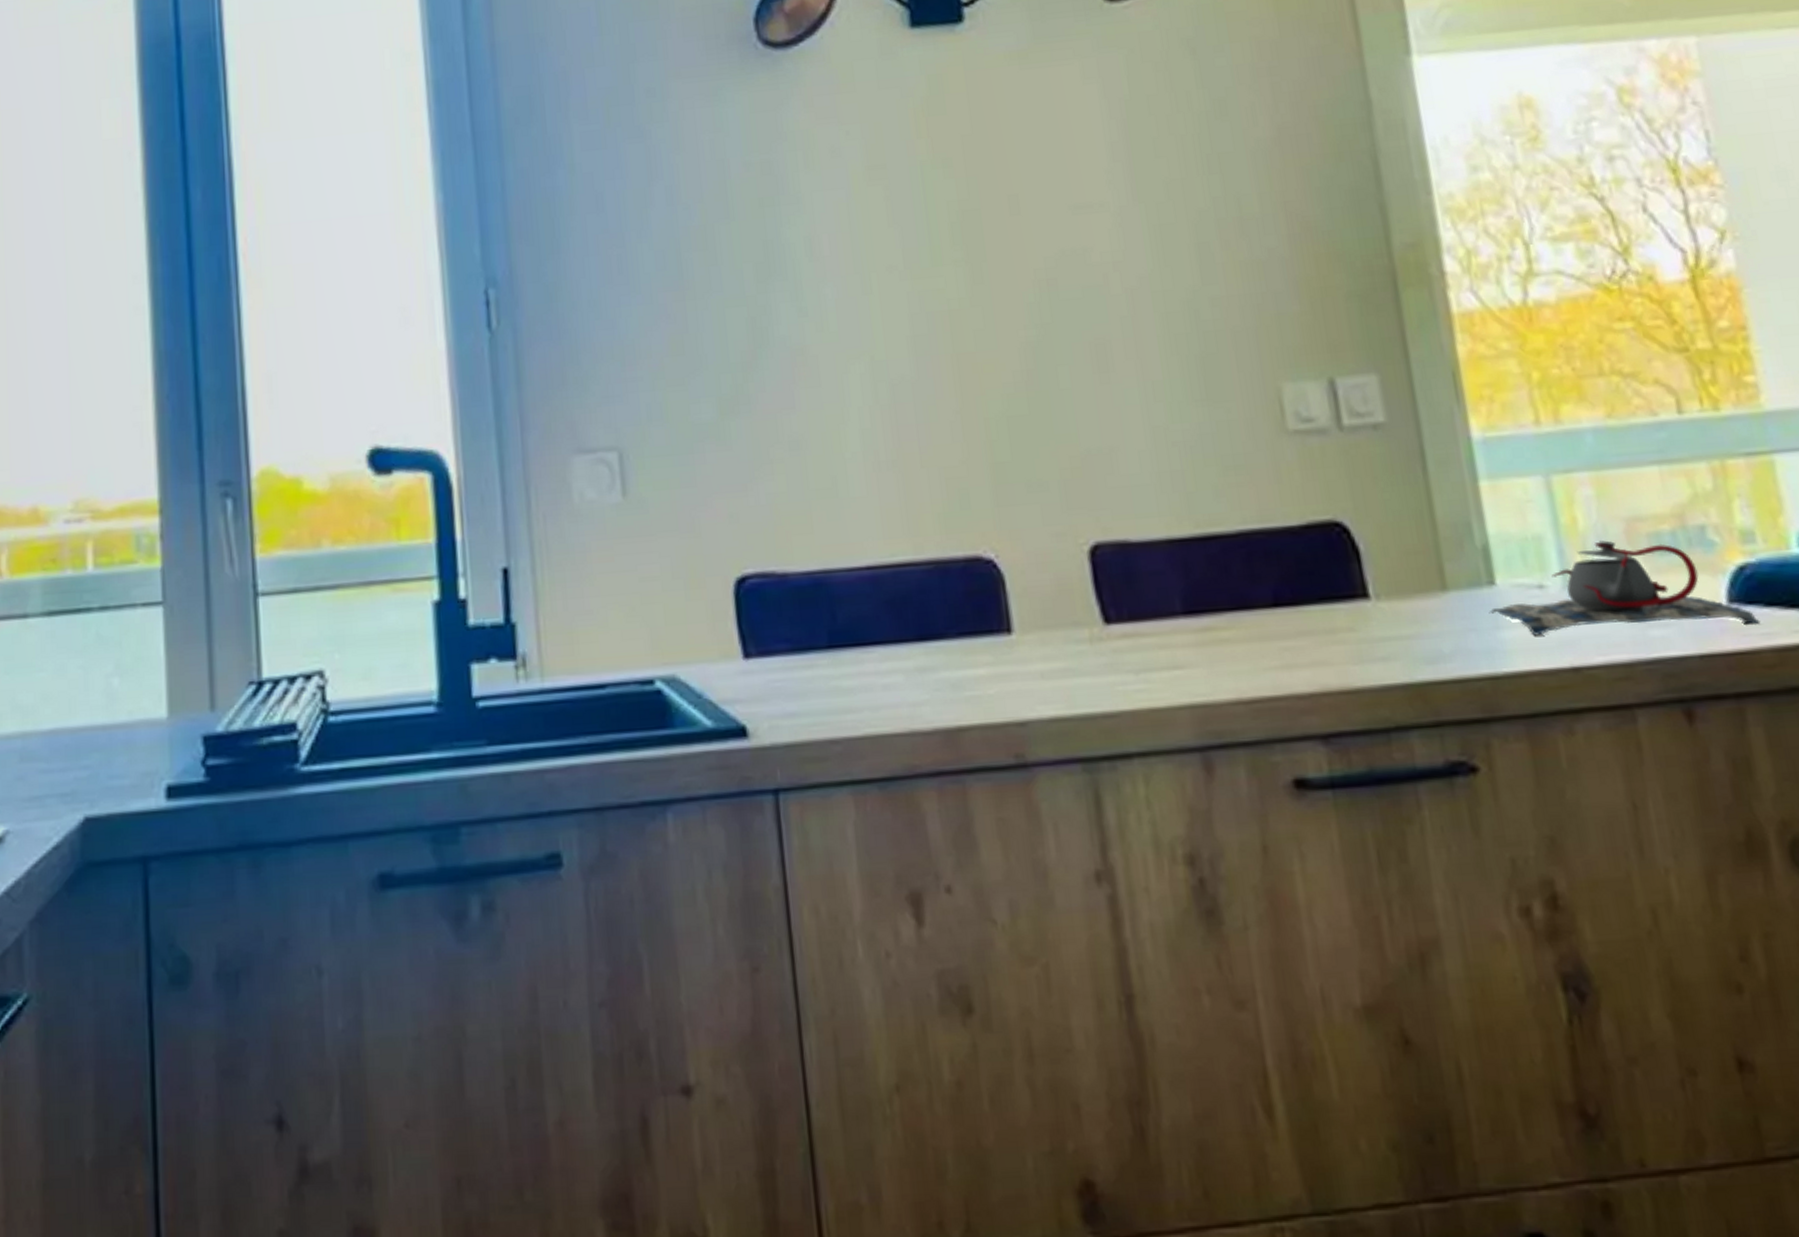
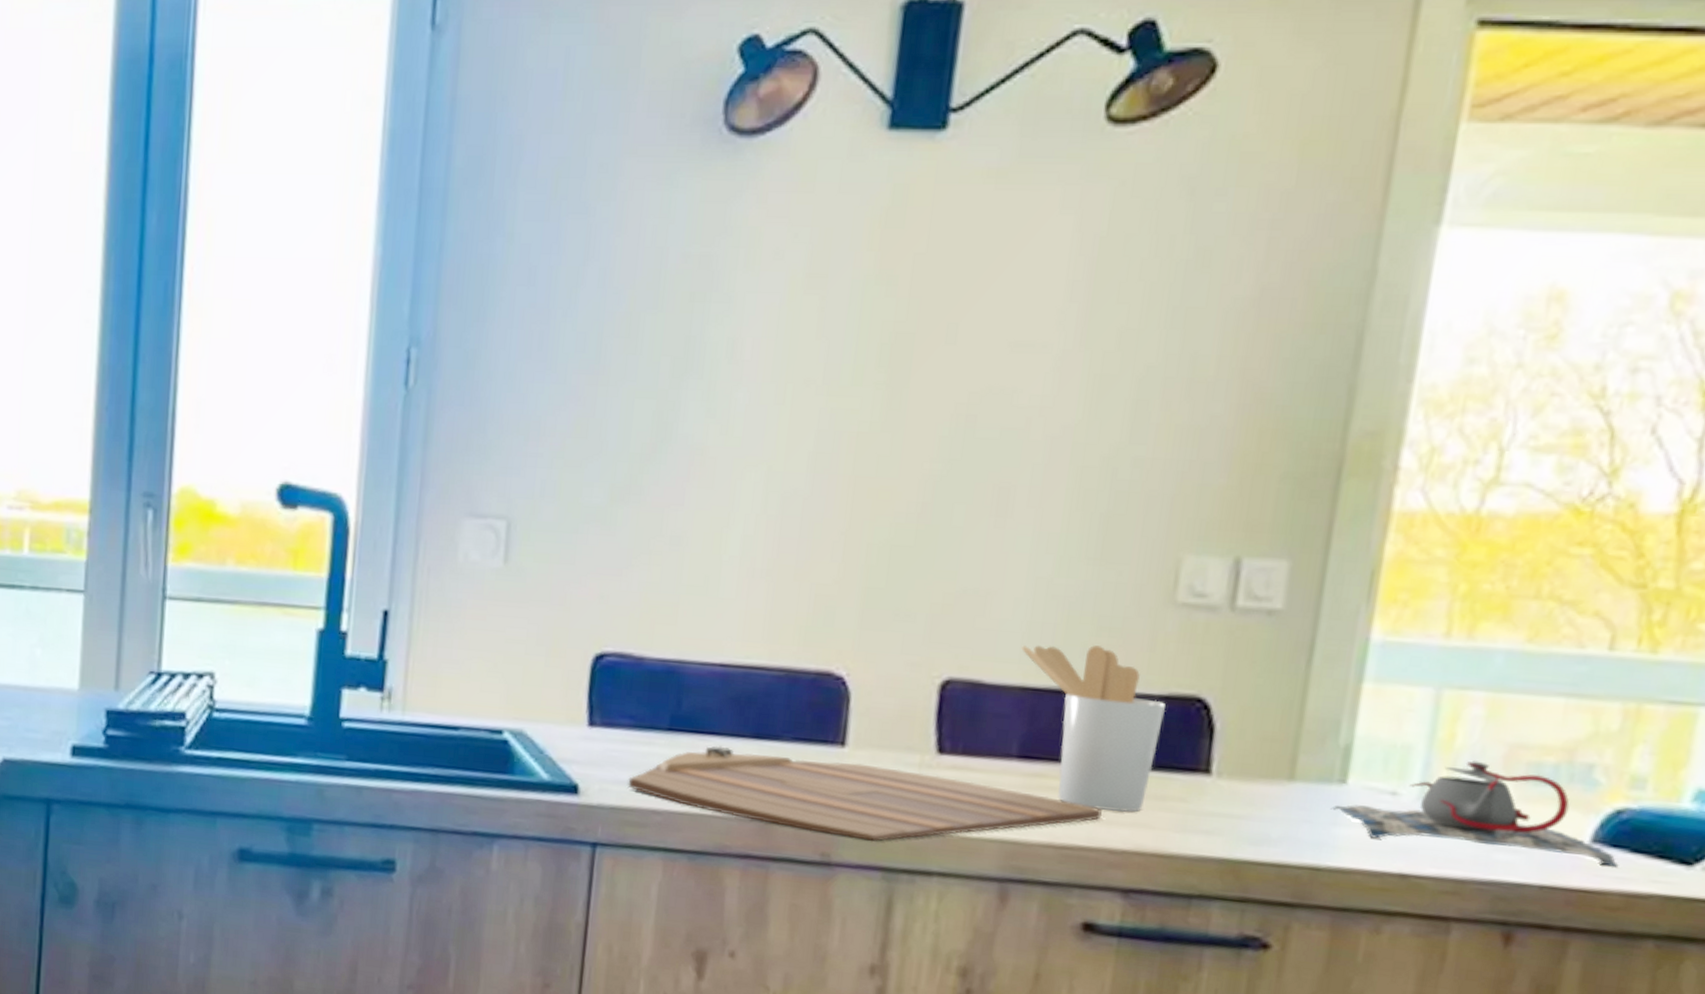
cutting board: none [798,647,1281,733] -> present [628,746,1102,841]
utensil holder: none [1157,485,1316,655] -> present [1021,645,1166,812]

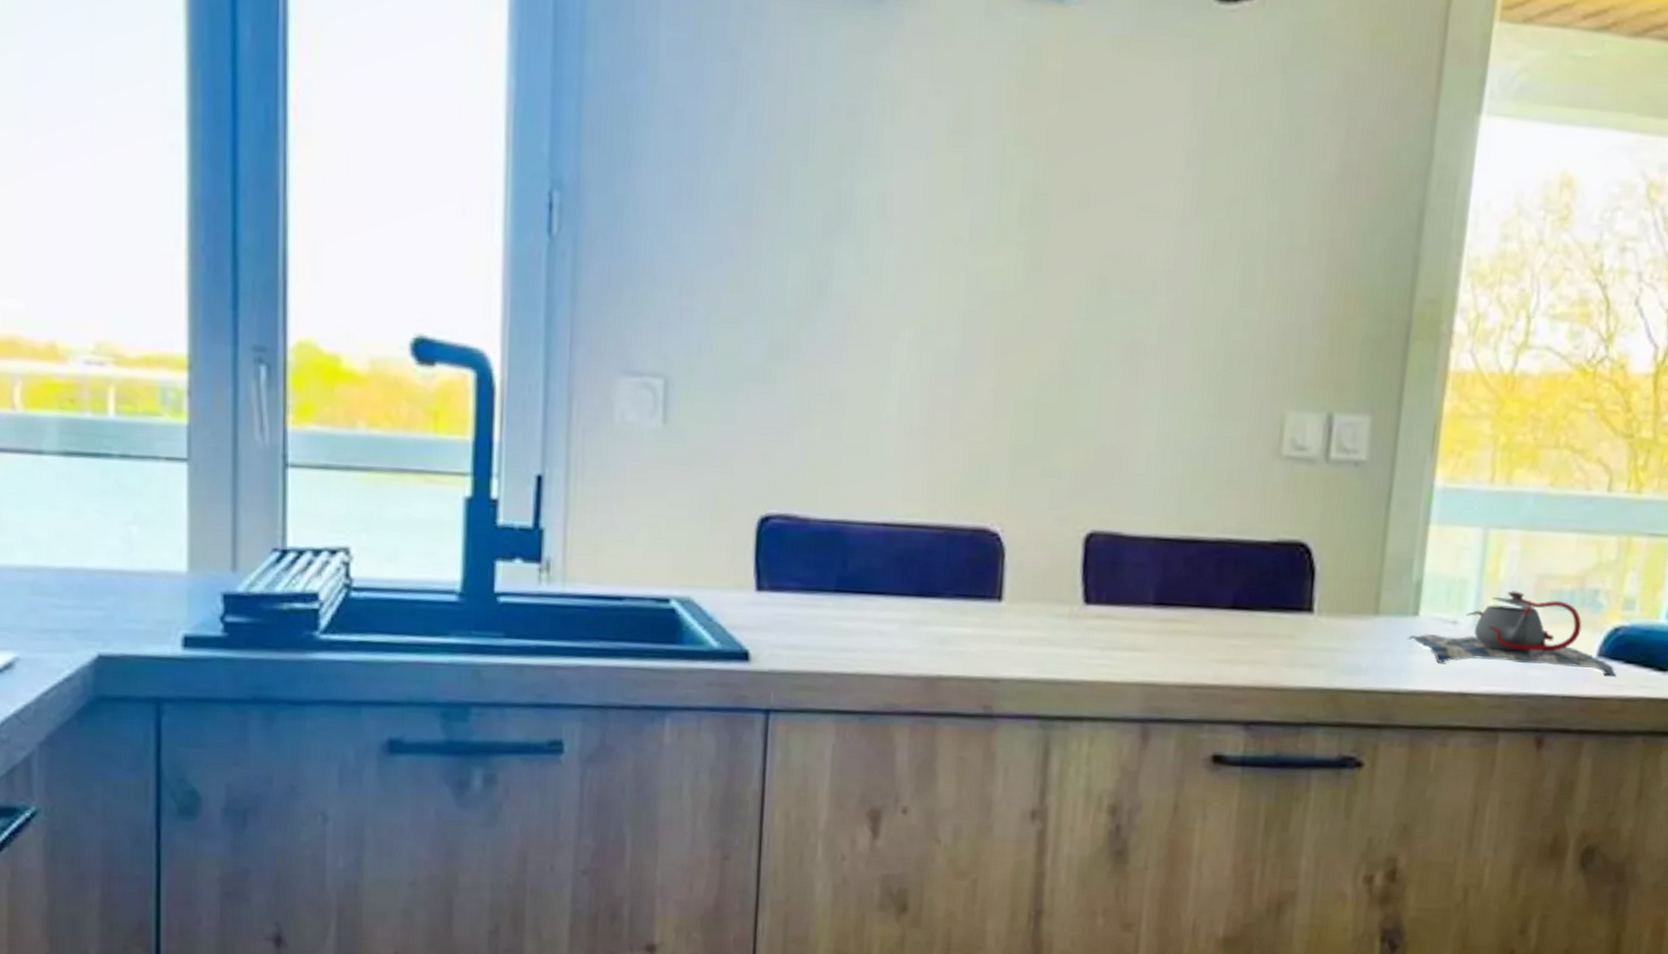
cutting board: present [628,746,1102,841] -> none [798,605,1226,691]
utensil holder: present [1021,645,1166,812] -> none [1154,497,1276,651]

